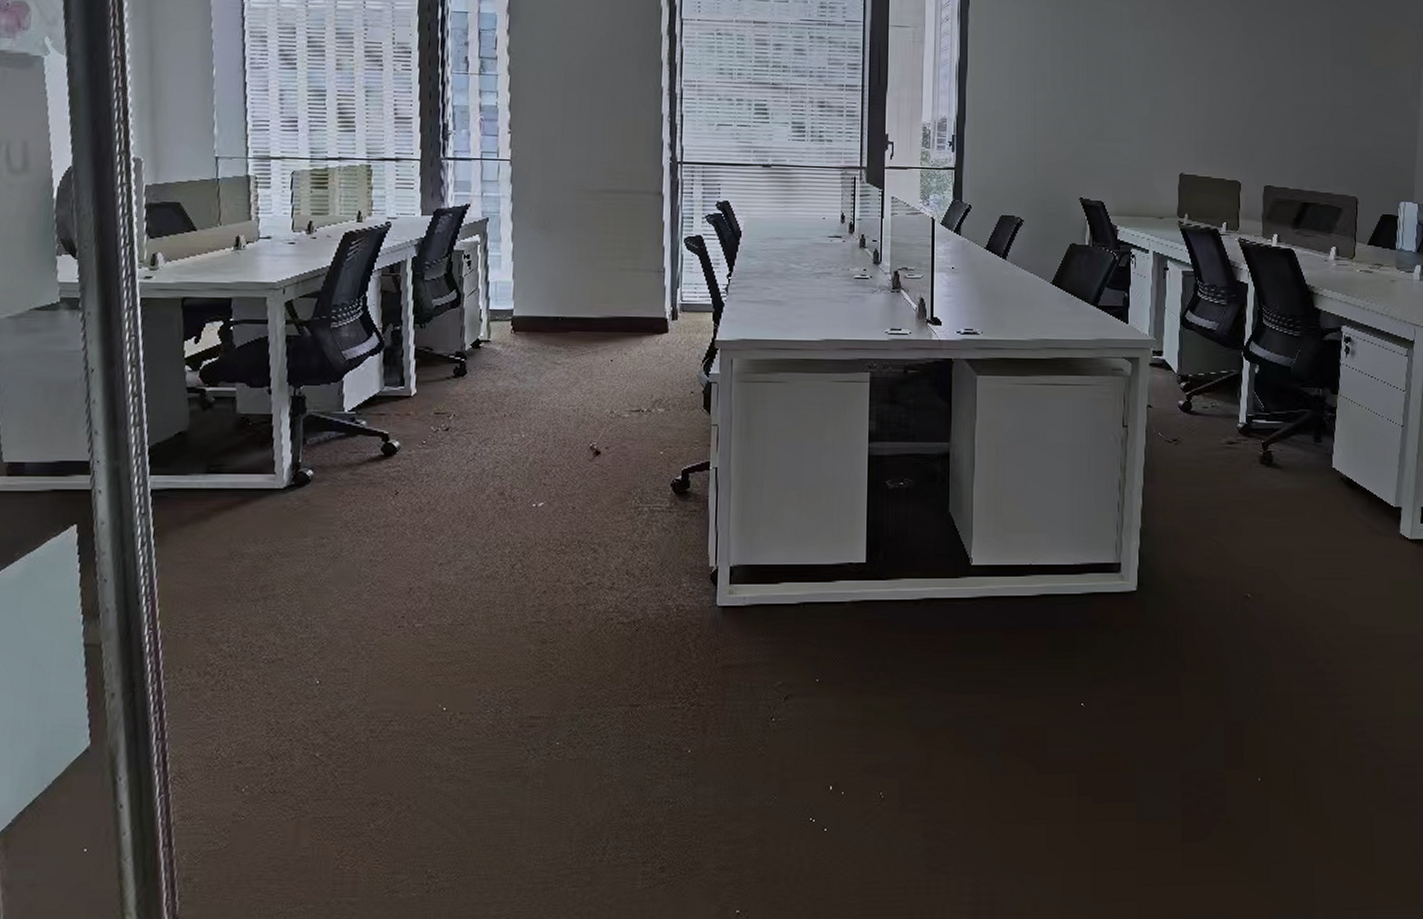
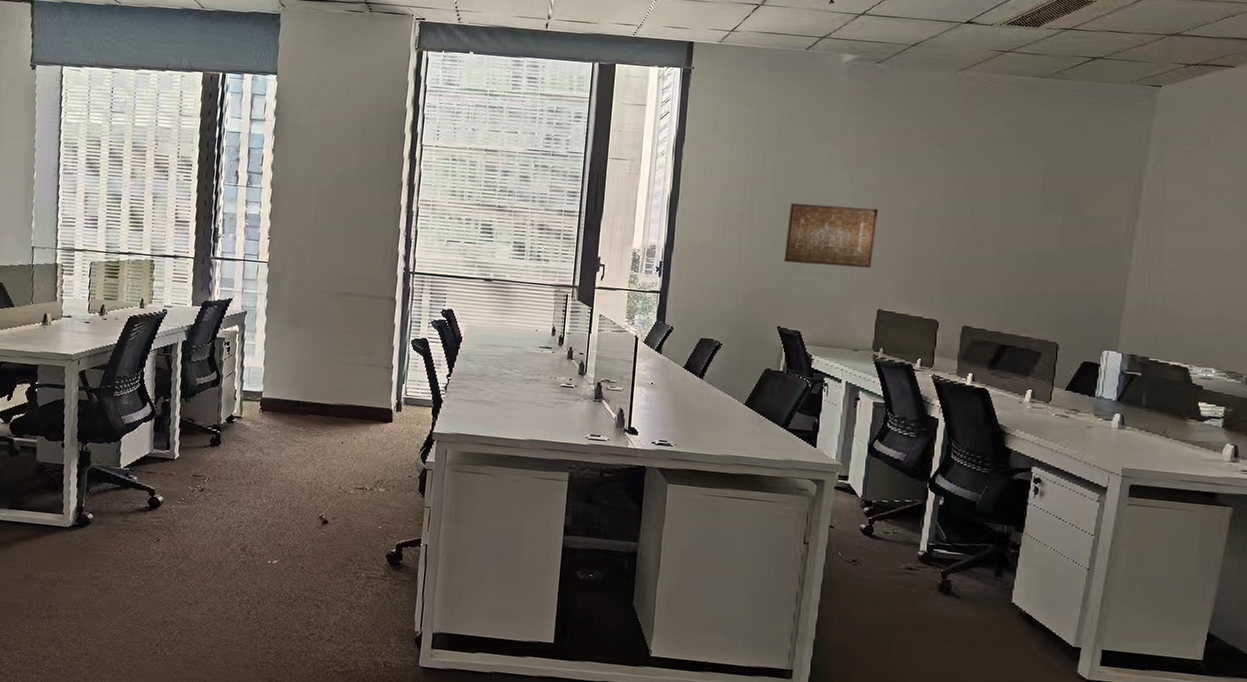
wall art: none [1081,65,1173,131] -> present [784,203,878,268]

